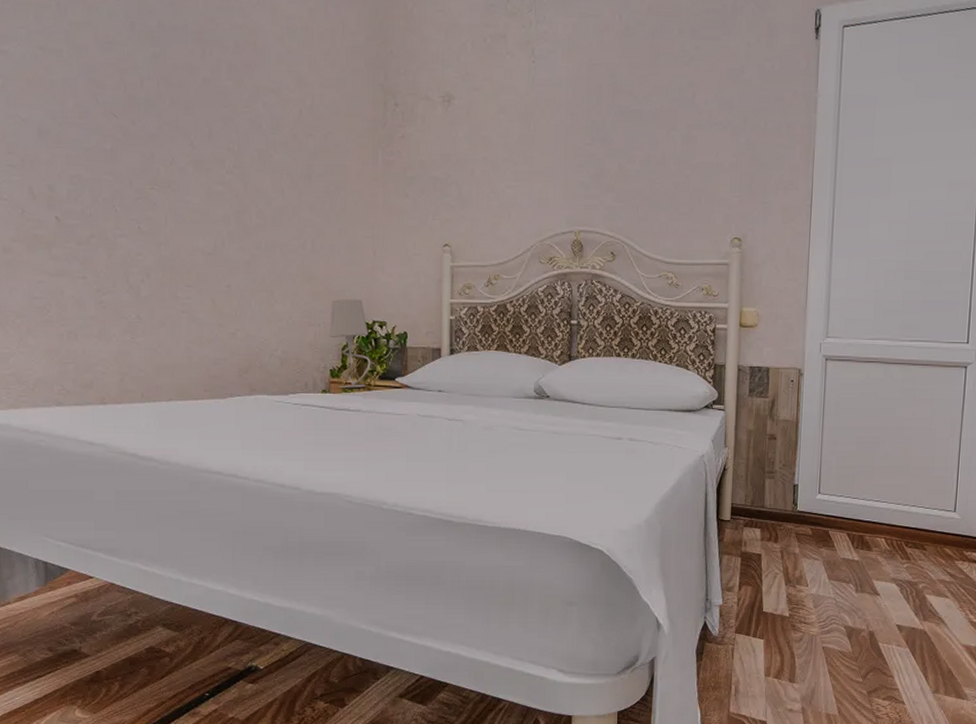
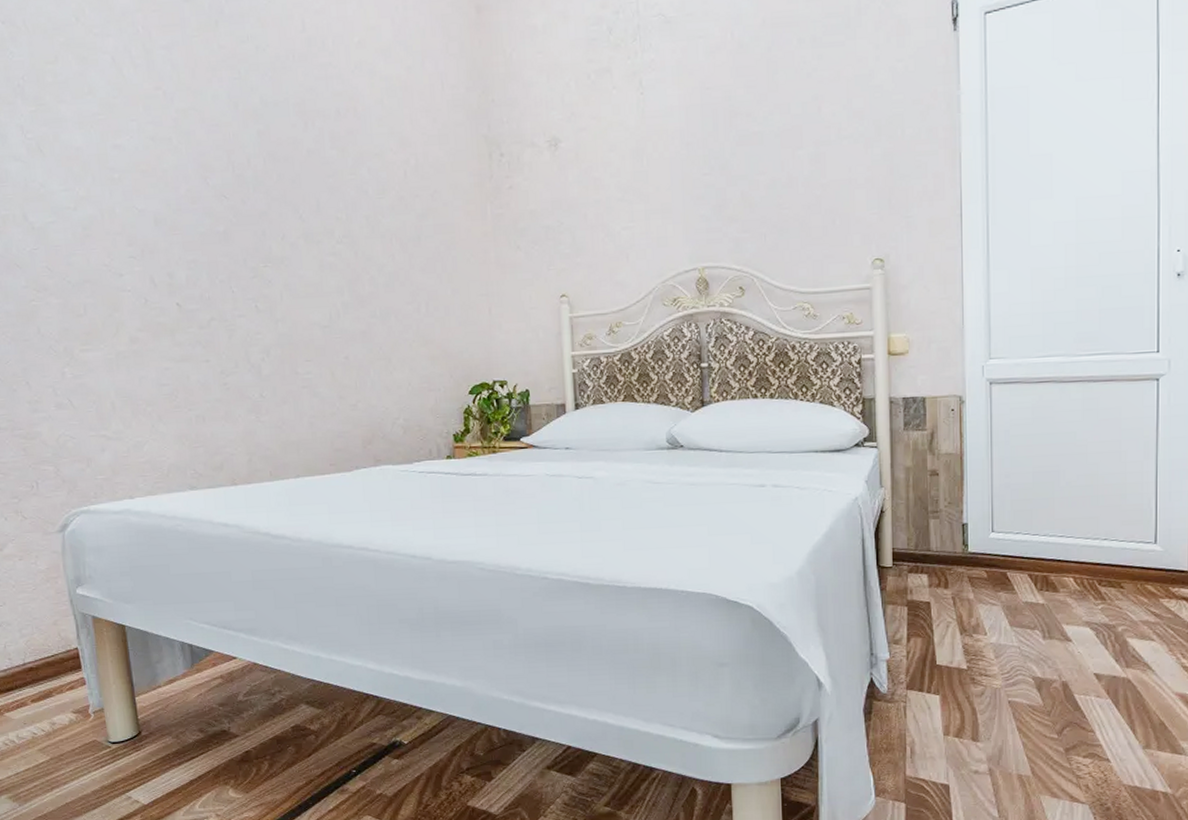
table lamp: present [330,298,371,389] -> none [449,359,495,453]

